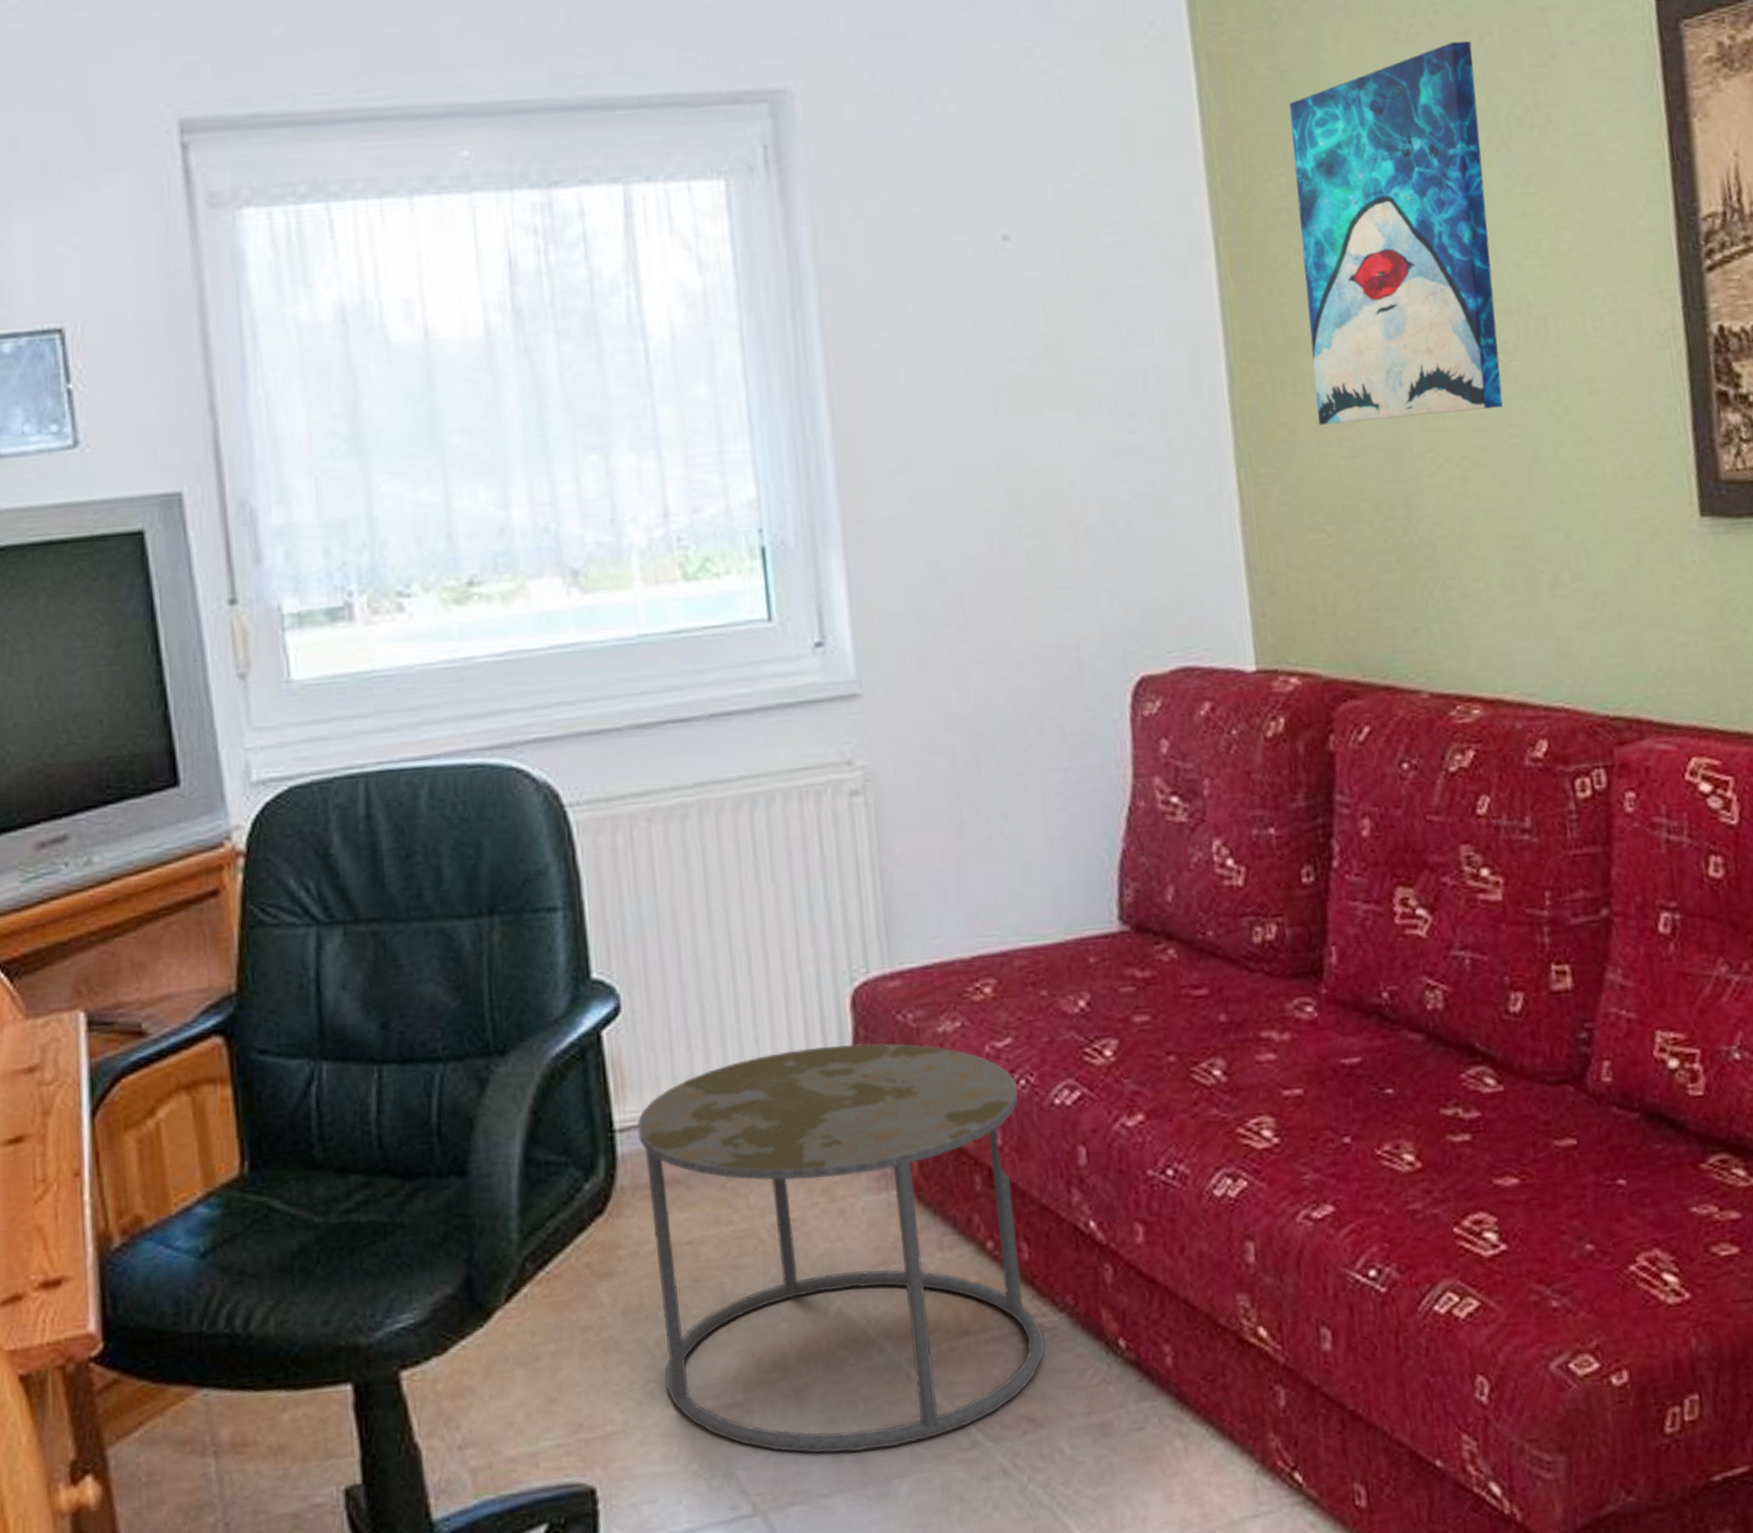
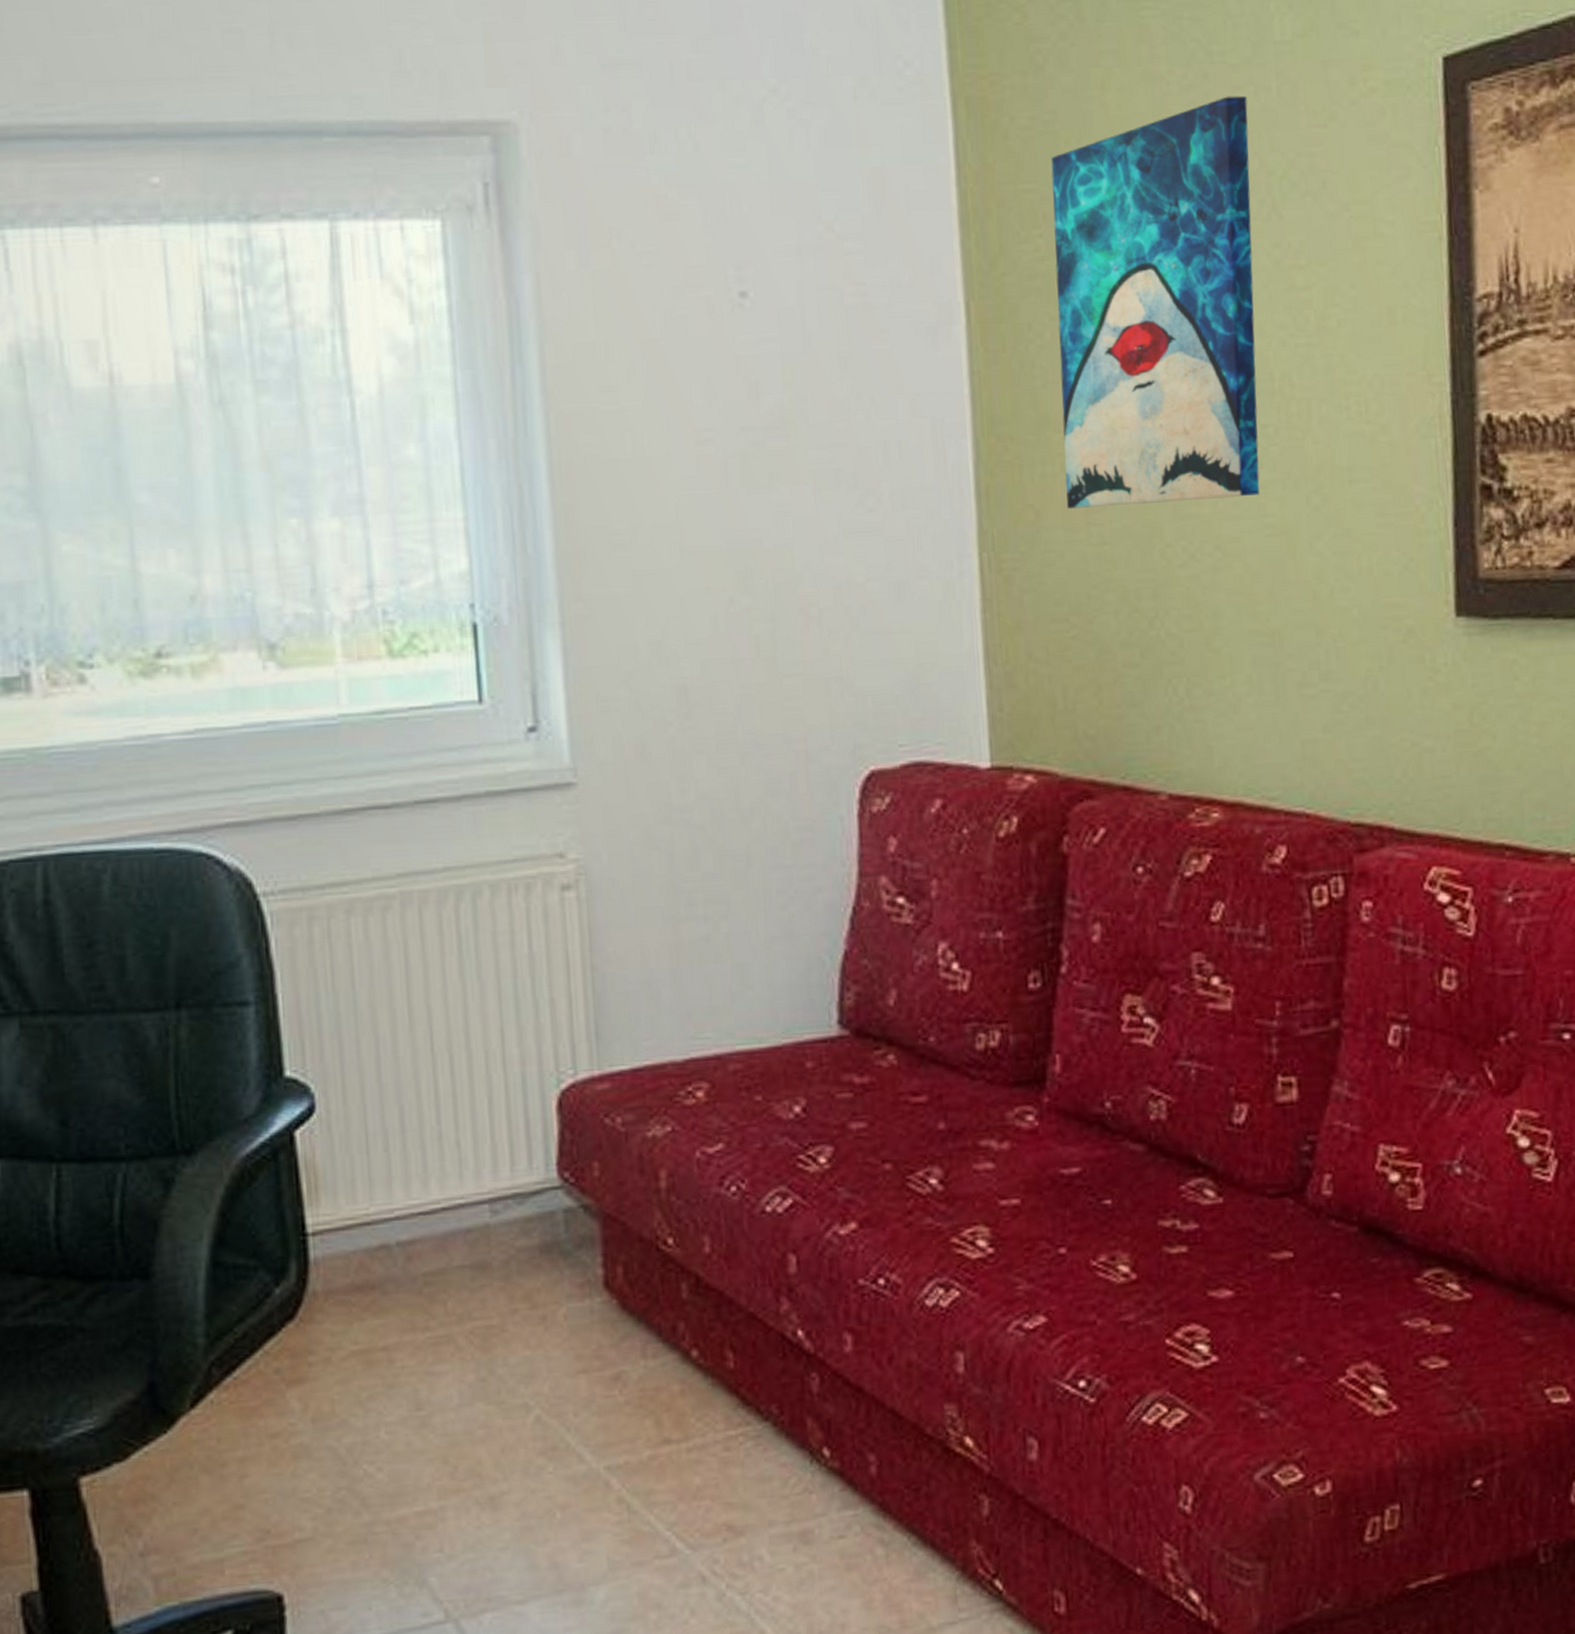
side table: present [637,1043,1045,1453] -> none [331,1147,748,1561]

